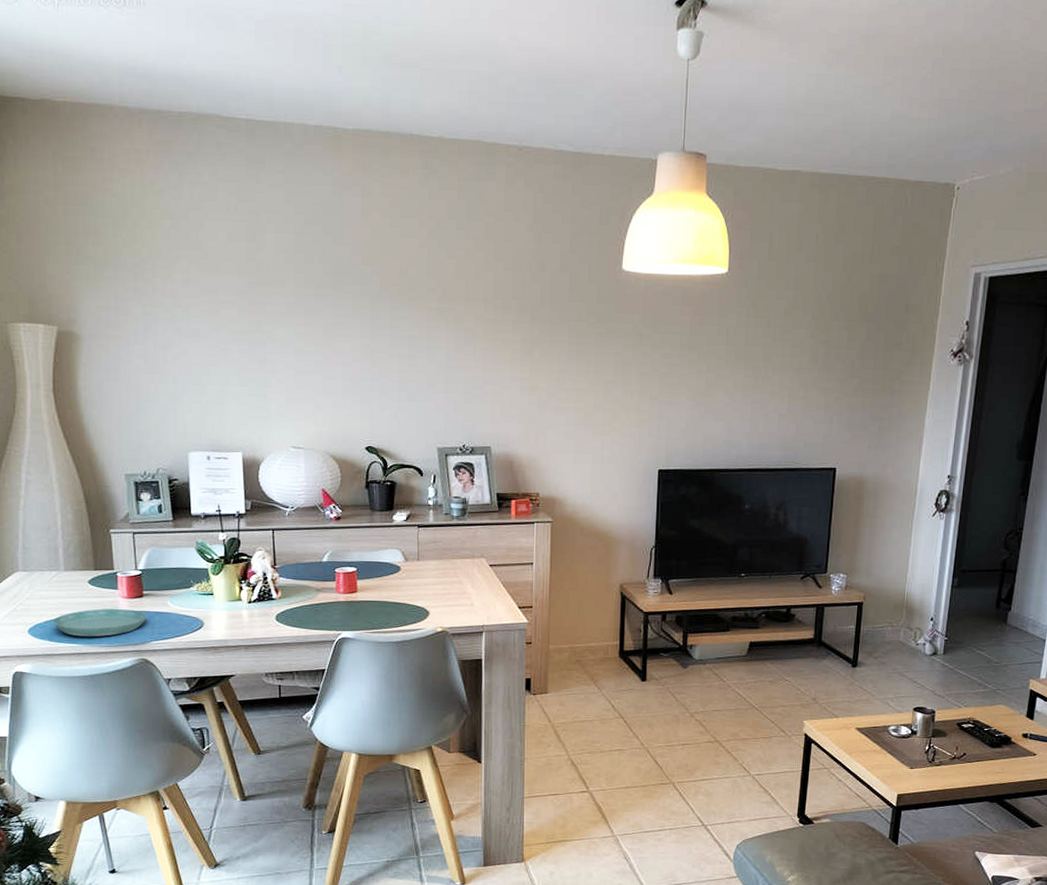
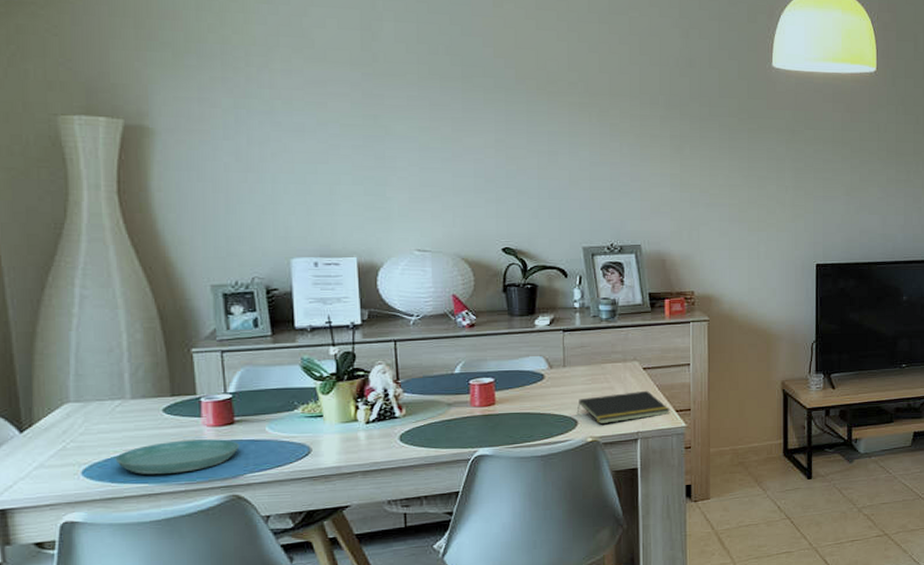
notepad: none [428,586,513,616] -> present [576,390,670,425]

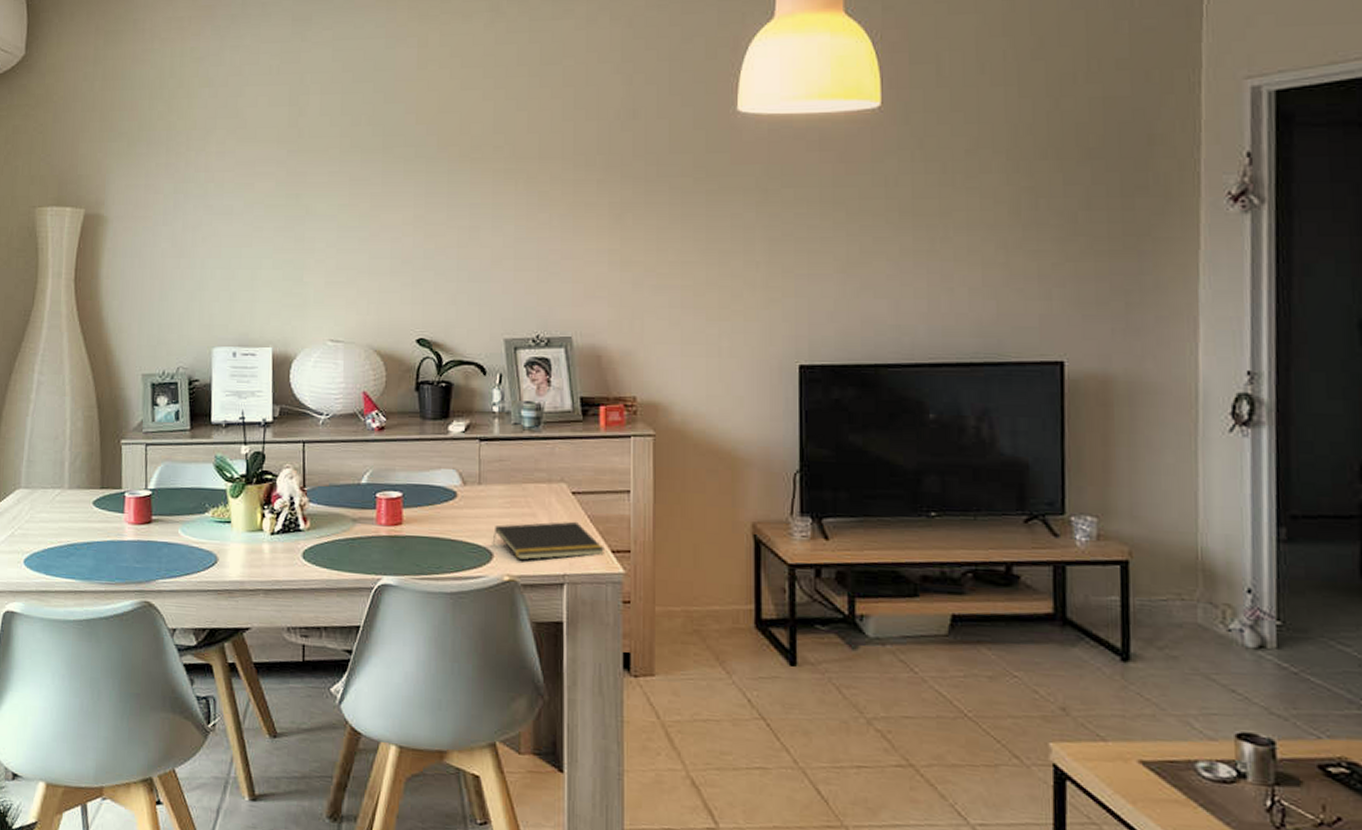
saucer: present [115,439,240,475] -> none [51,536,155,571]

